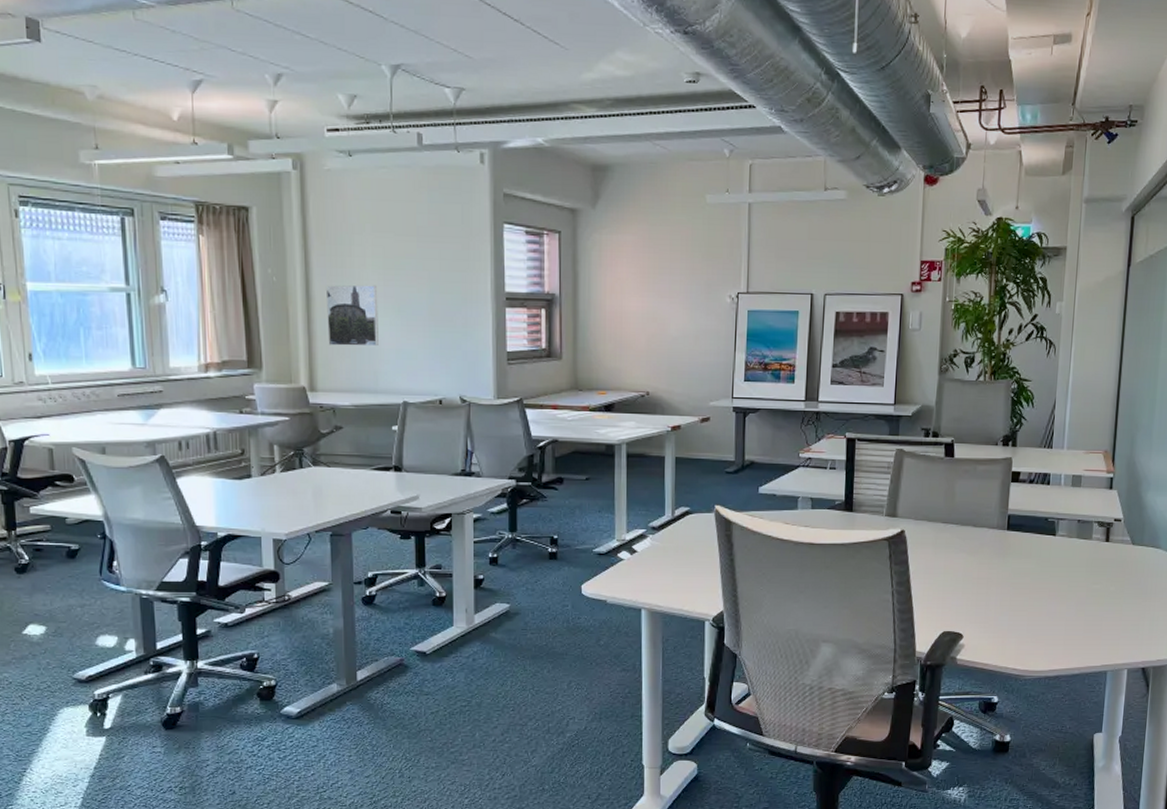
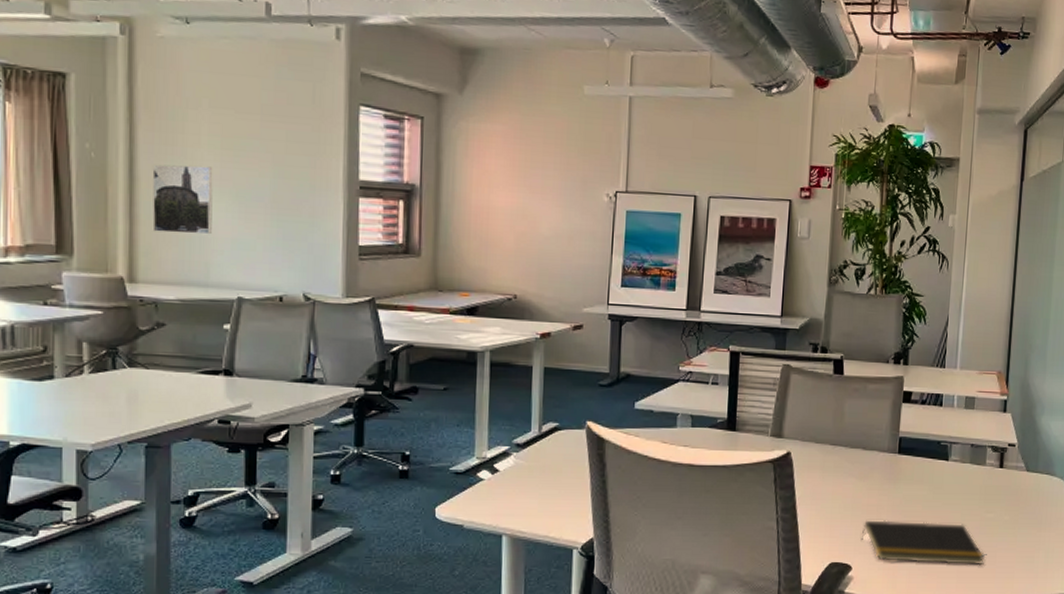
notepad: none [971,592,1091,633] -> present [861,520,985,566]

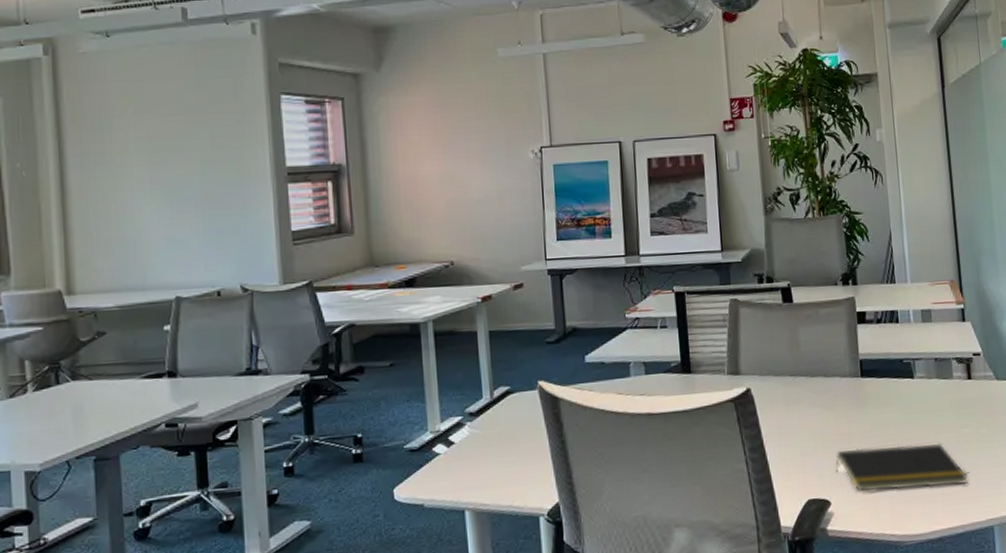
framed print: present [152,164,213,235] -> none [83,171,145,242]

